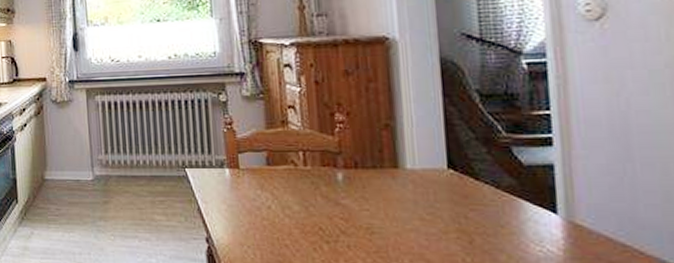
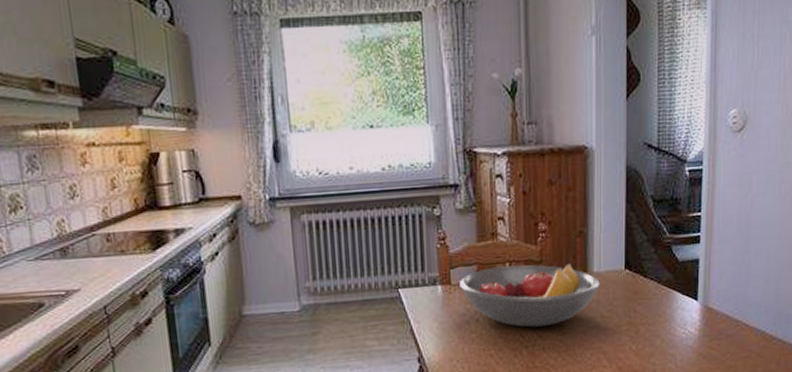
fruit bowl: none [247,155,416,222] -> present [458,263,600,327]

